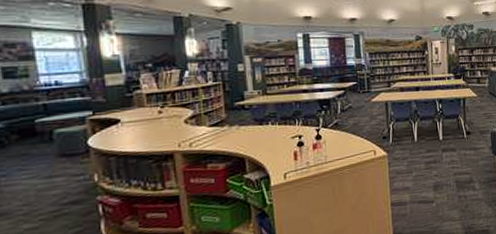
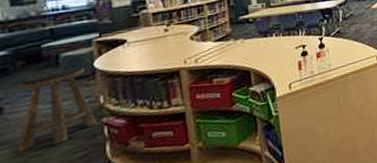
stool: none [13,144,93,225] -> present [17,67,98,153]

